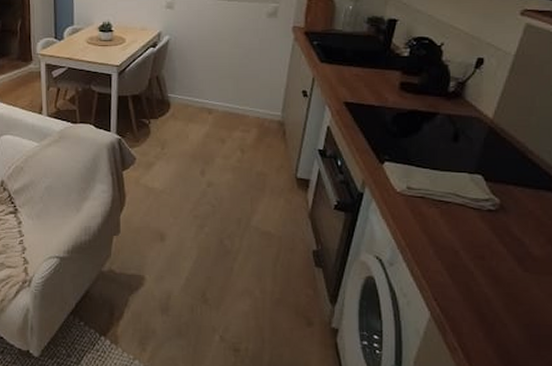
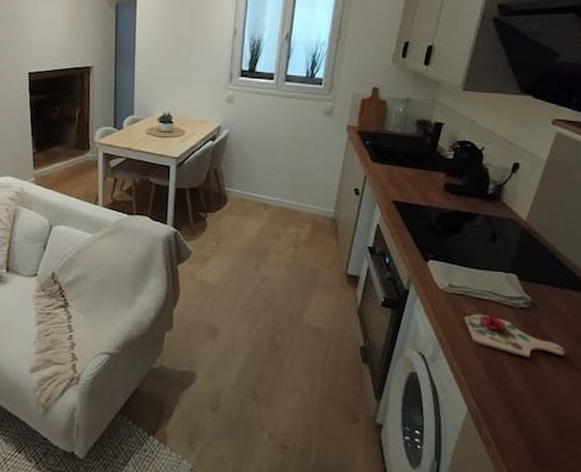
cutting board: none [424,212,540,261] -> present [464,309,566,357]

